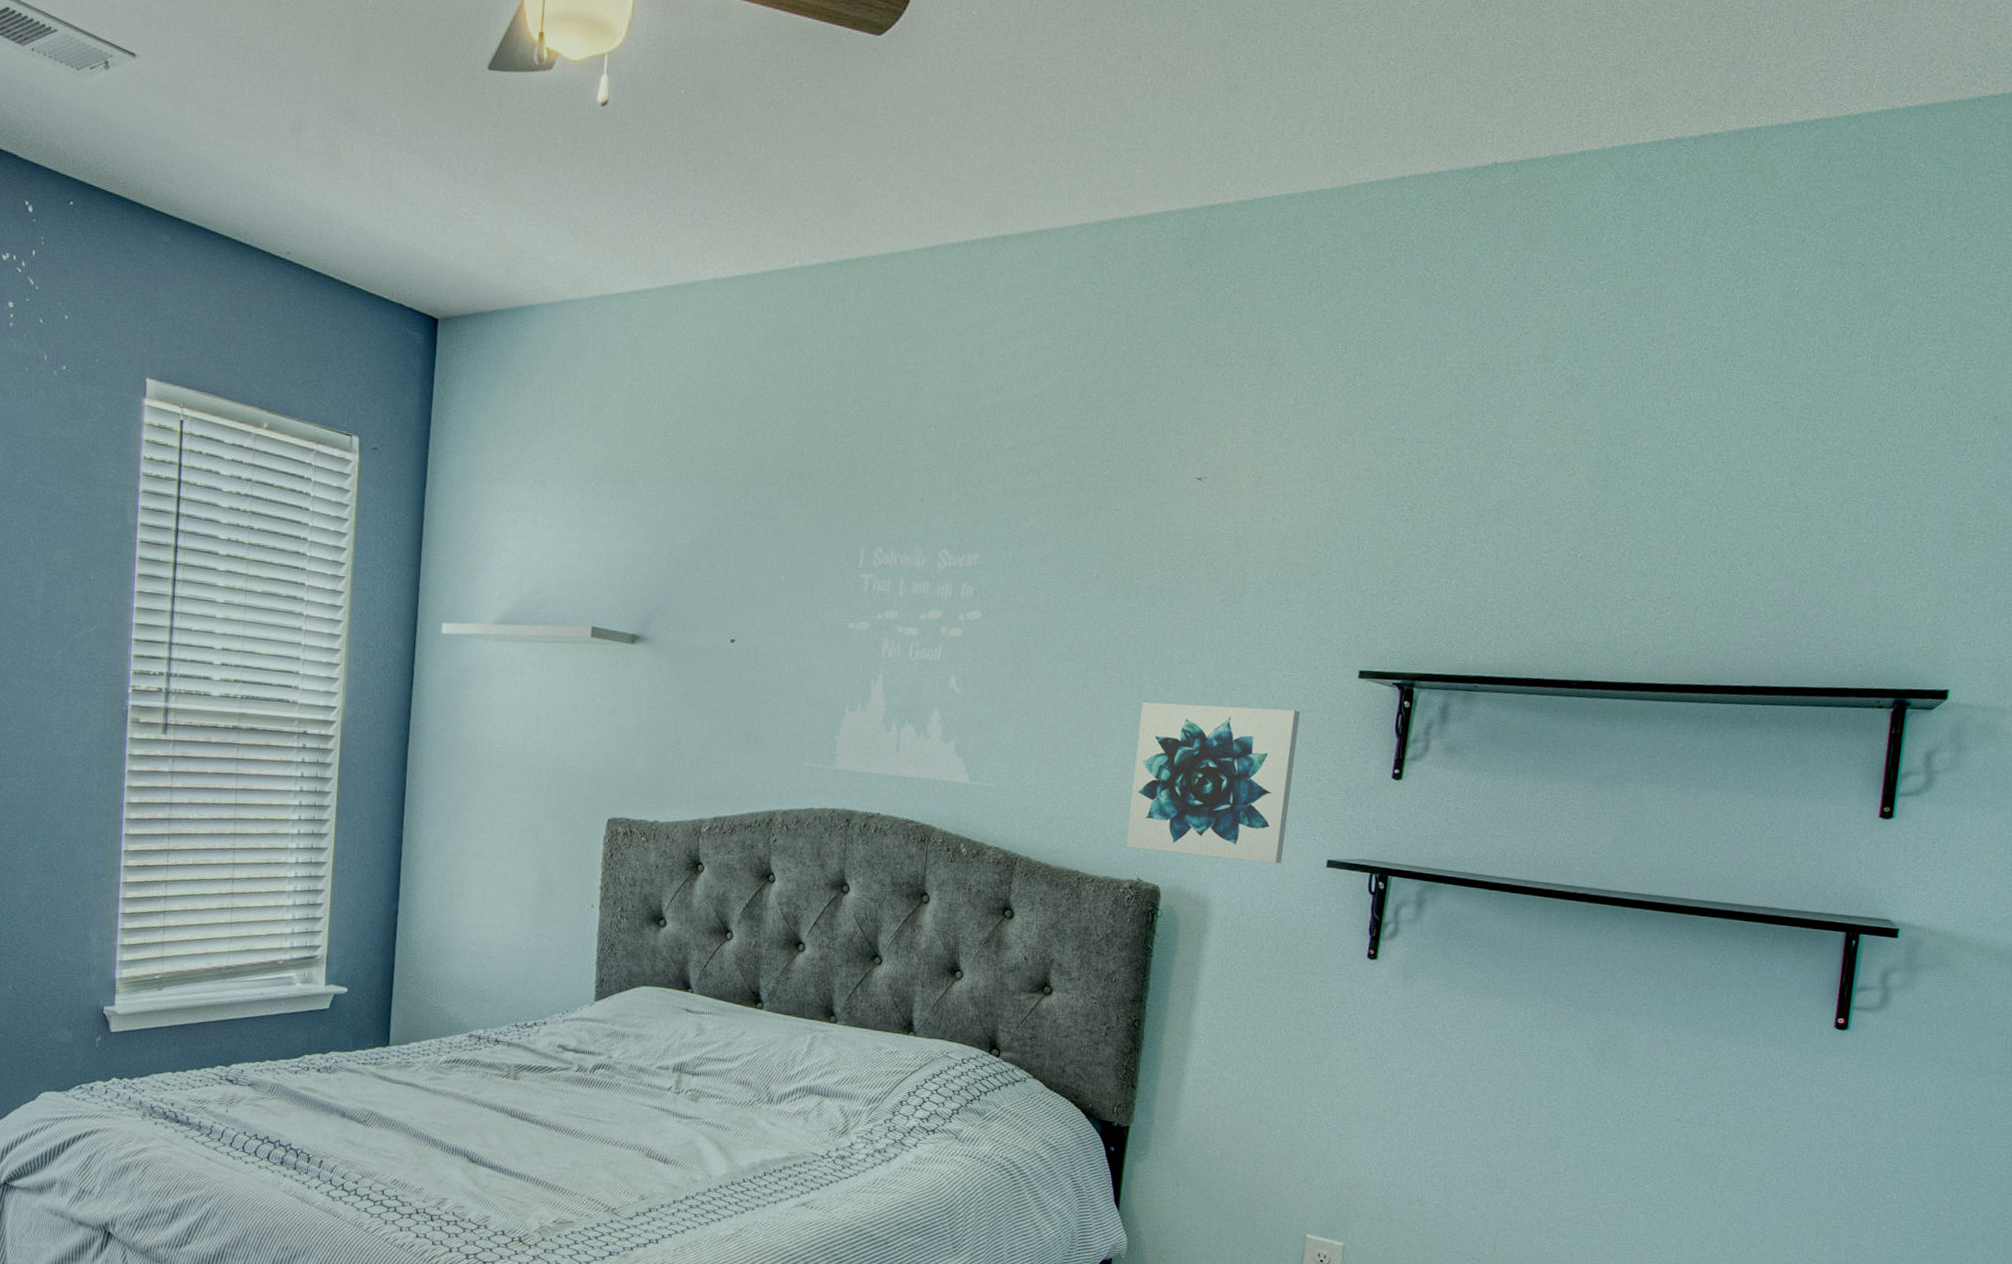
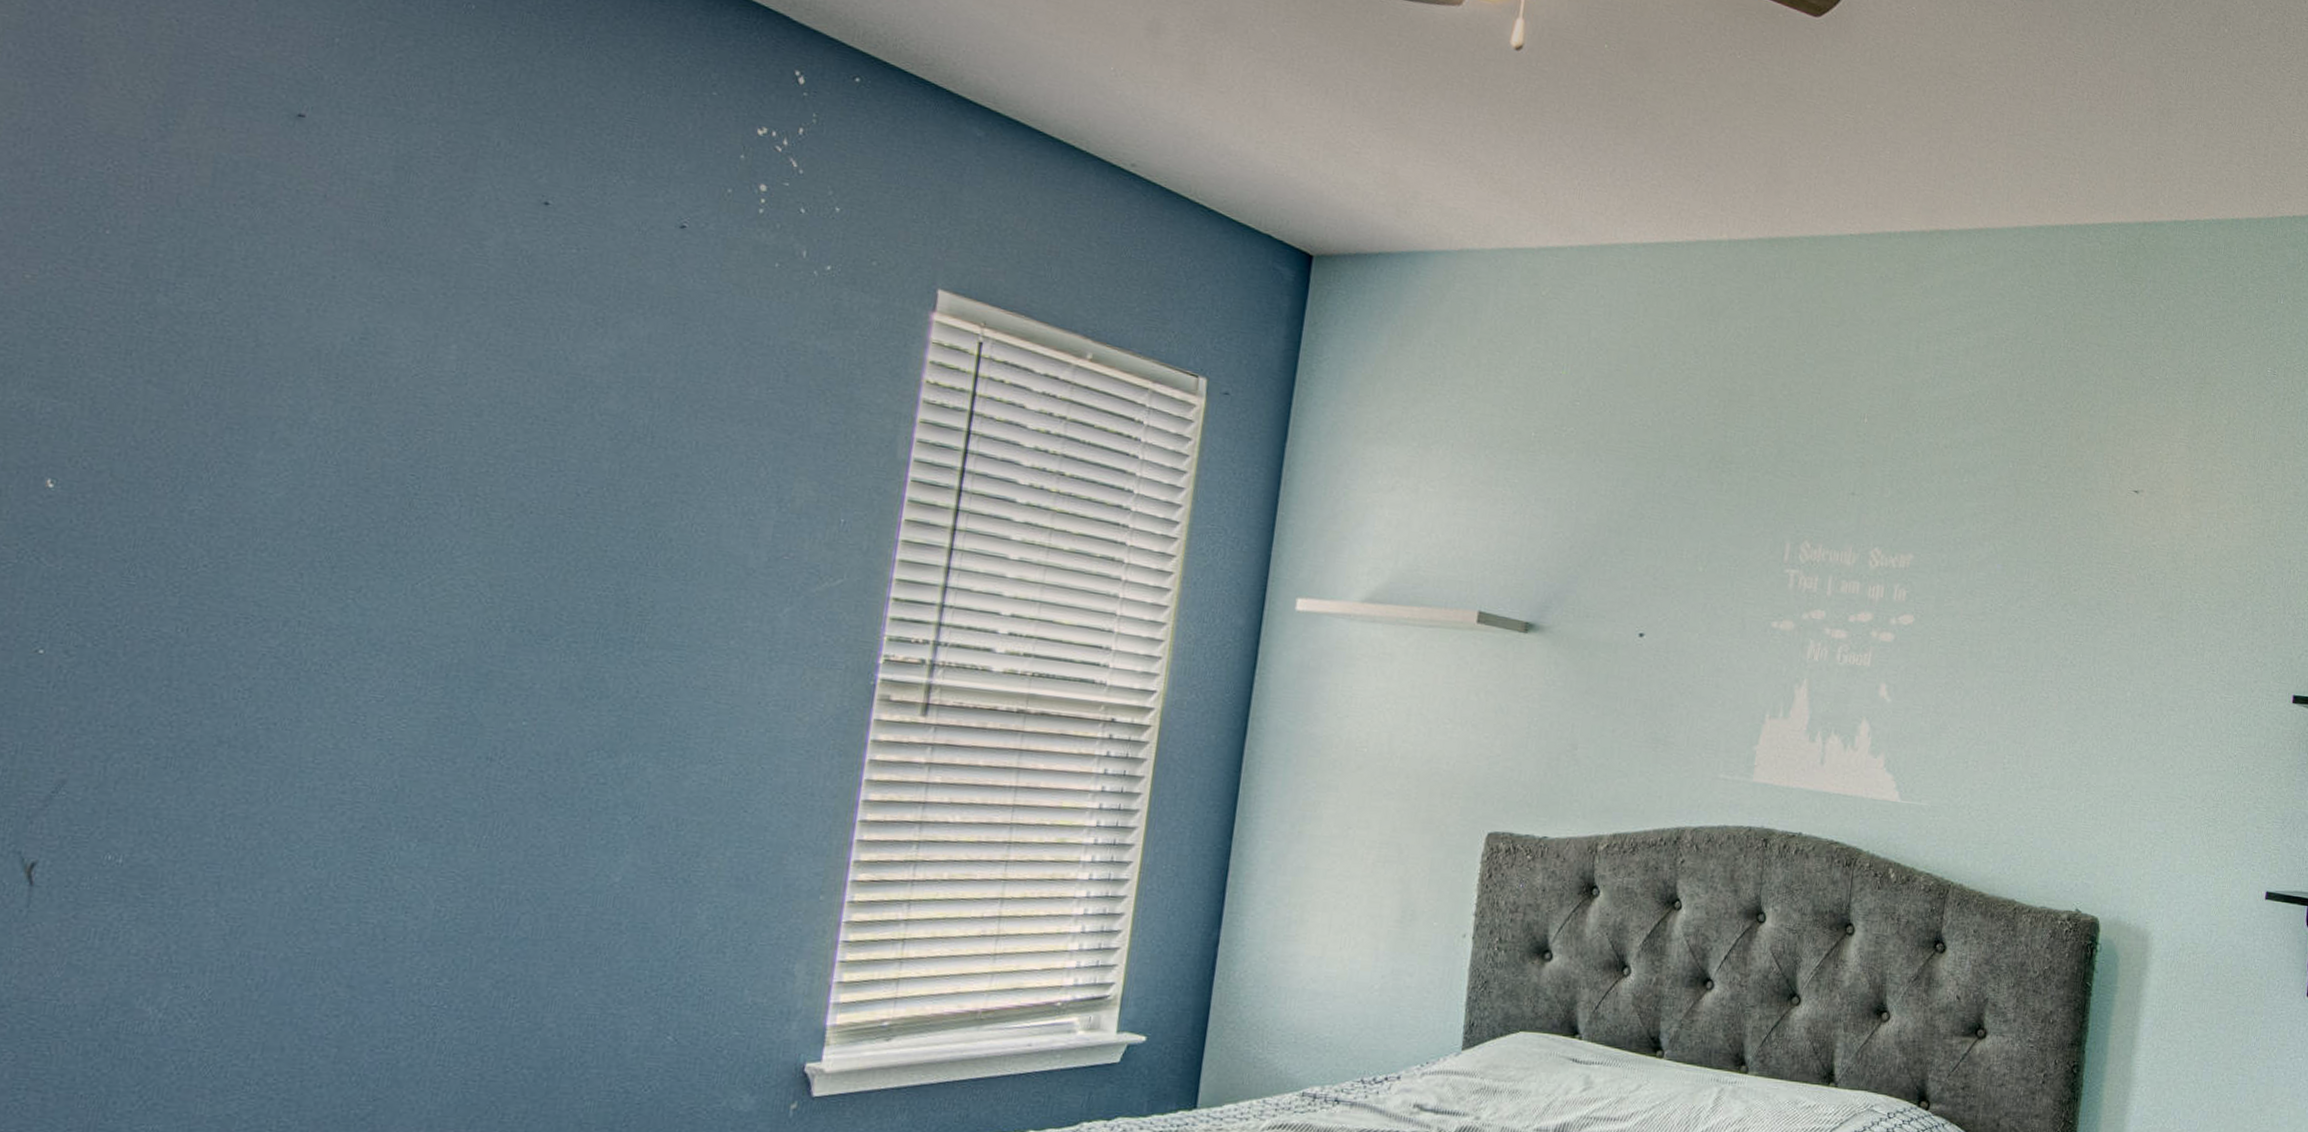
wall art: present [1125,702,1300,864] -> none [2063,720,2237,895]

